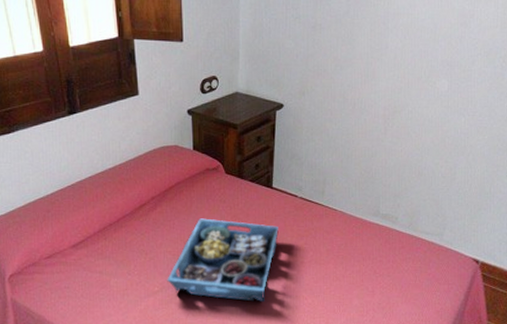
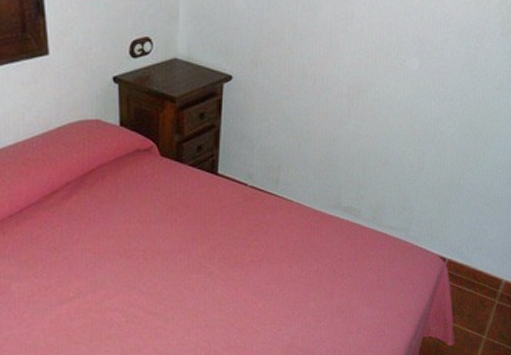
serving tray: present [167,218,279,303] -> none [85,209,224,308]

